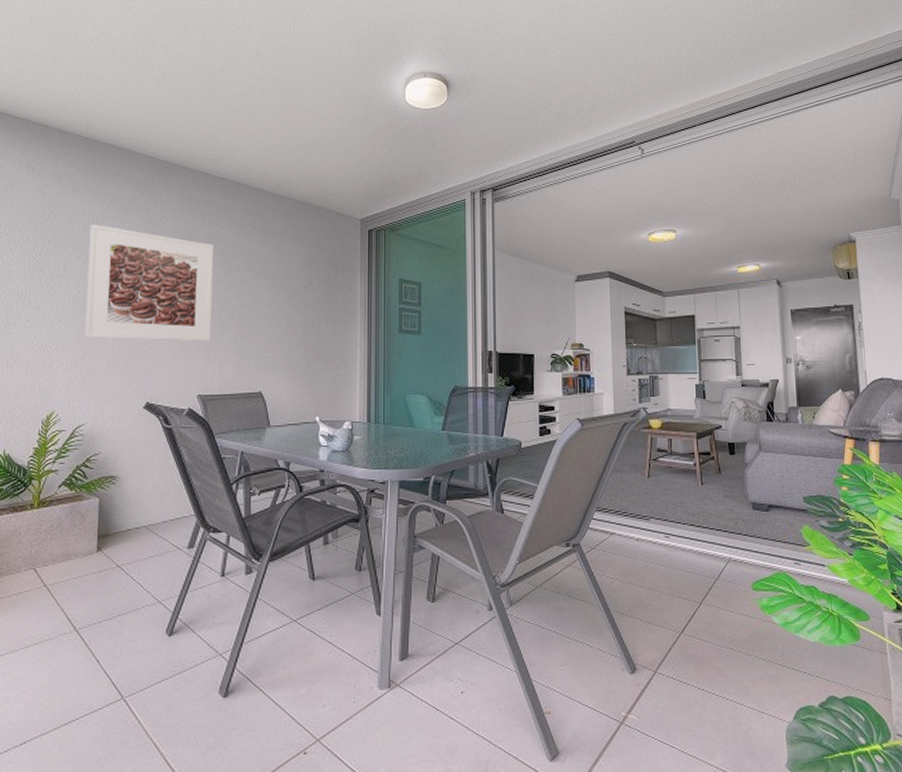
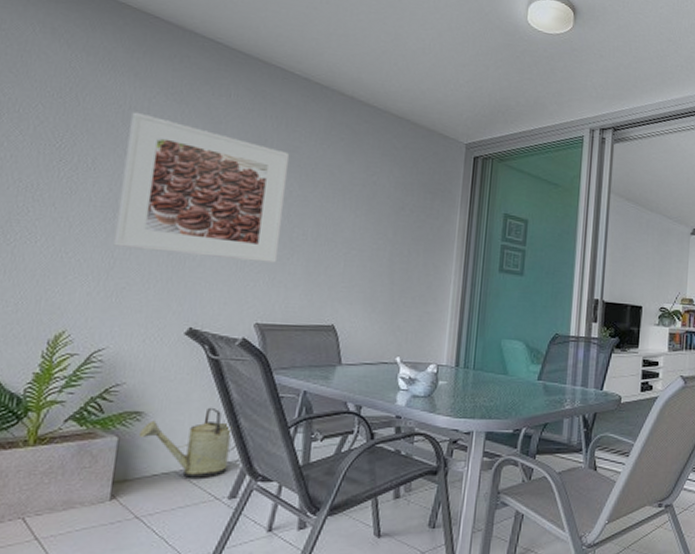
watering can: none [114,469,191,533] -> present [138,407,237,480]

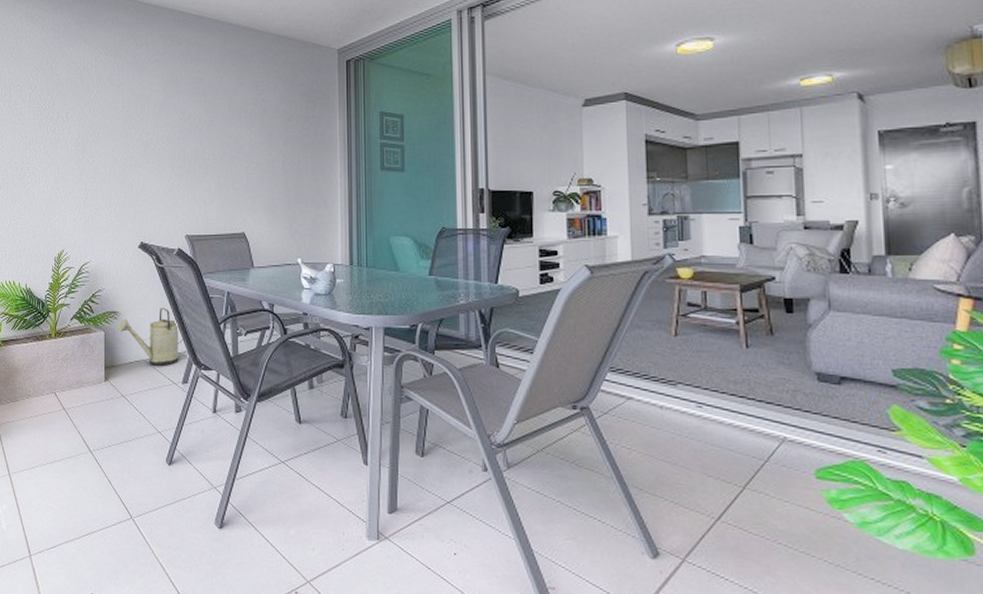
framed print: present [113,111,289,263] -> none [85,70,196,183]

